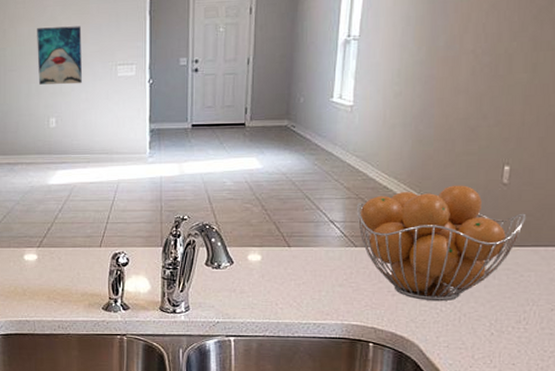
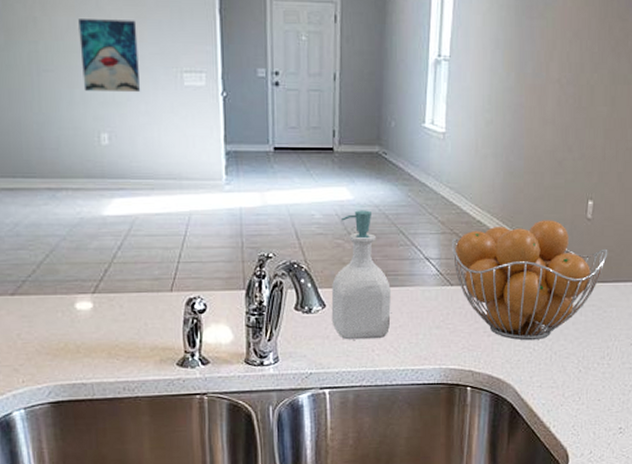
soap bottle: none [238,178,295,294] -> present [331,210,391,340]

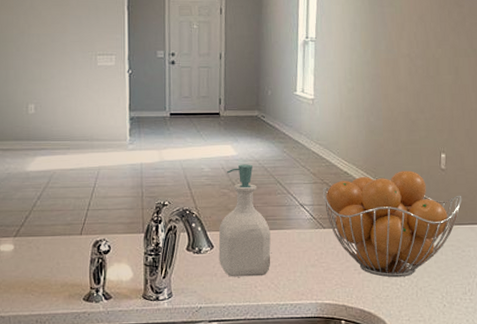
wall art: present [78,19,141,93] -> none [16,16,63,72]

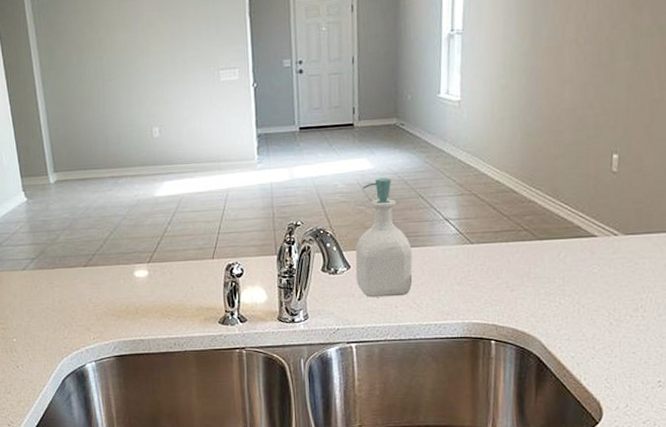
fruit basket: present [323,170,462,278] -> none [471,175,637,295]

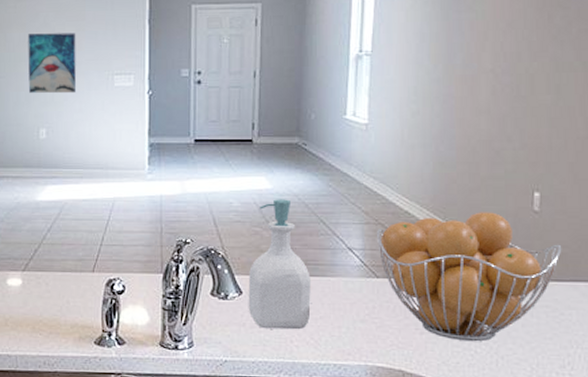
wall art: none [134,30,185,93] -> present [28,33,77,94]
fruit basket: none [471,175,637,295] -> present [377,212,562,342]

